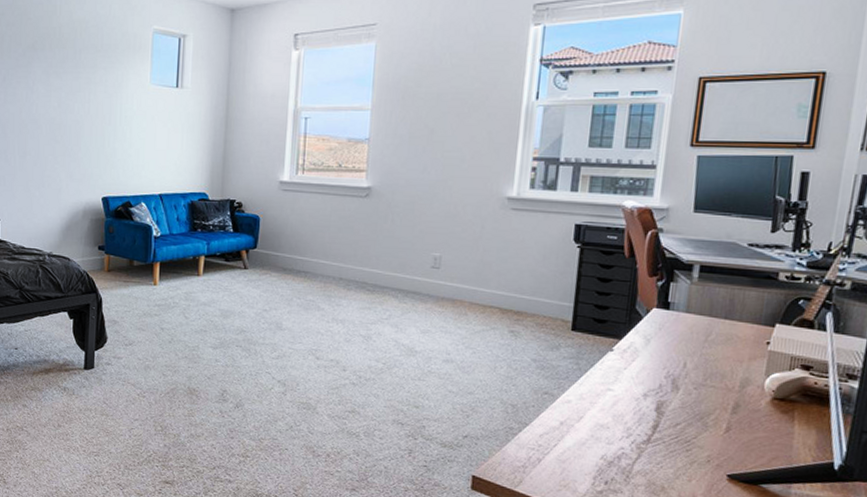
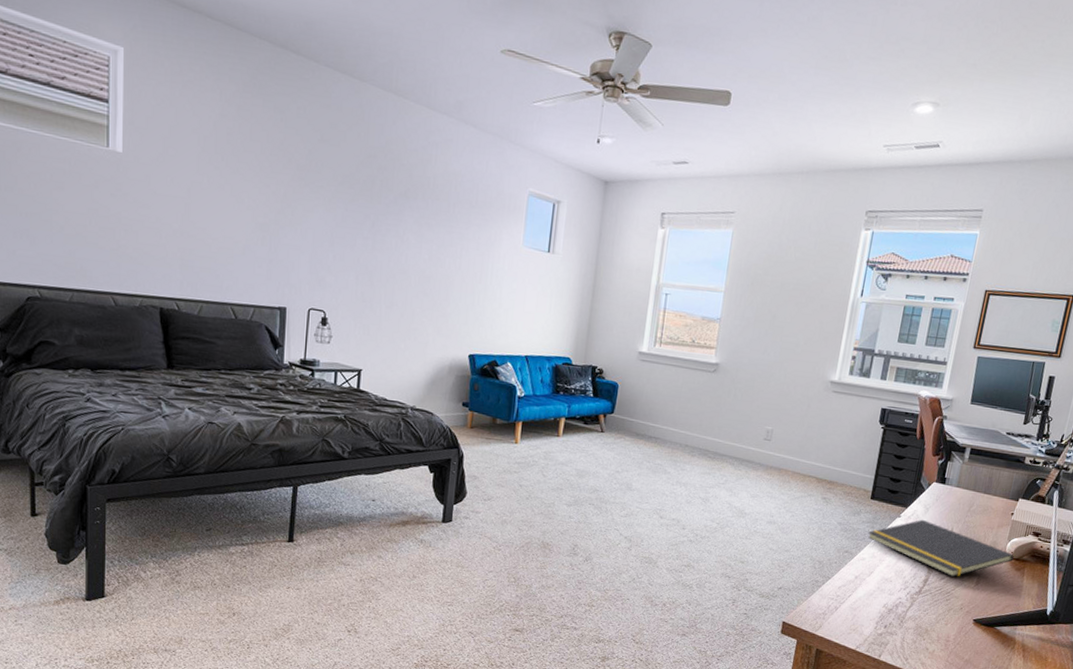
notepad: none [571,352,777,422] -> present [868,519,1014,577]

